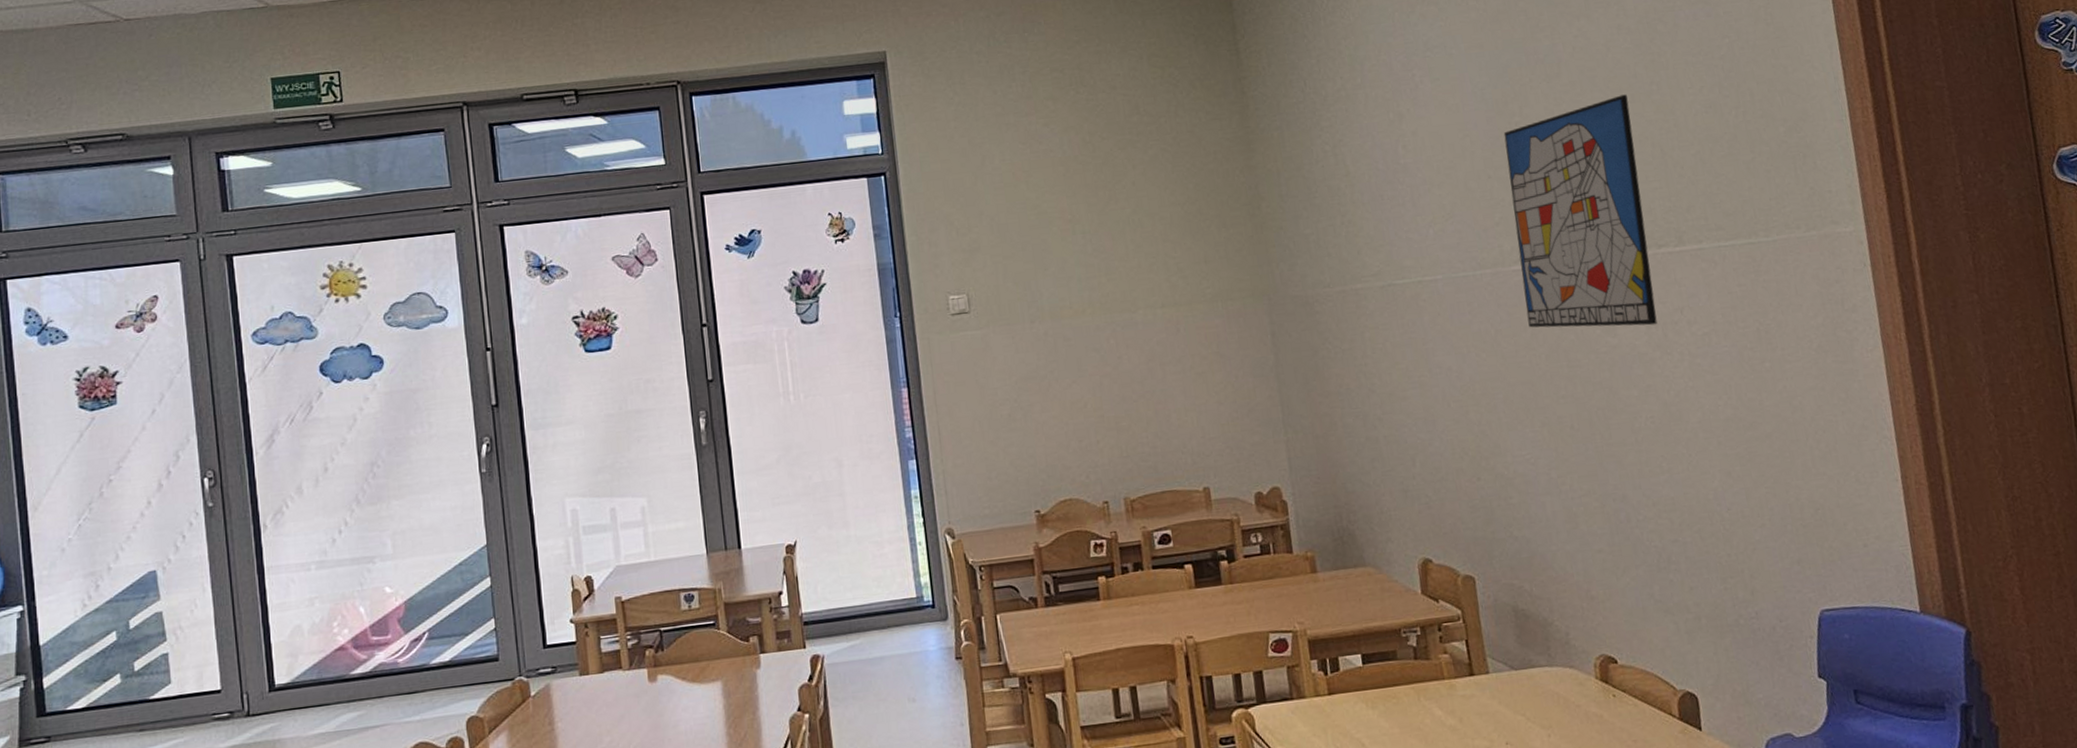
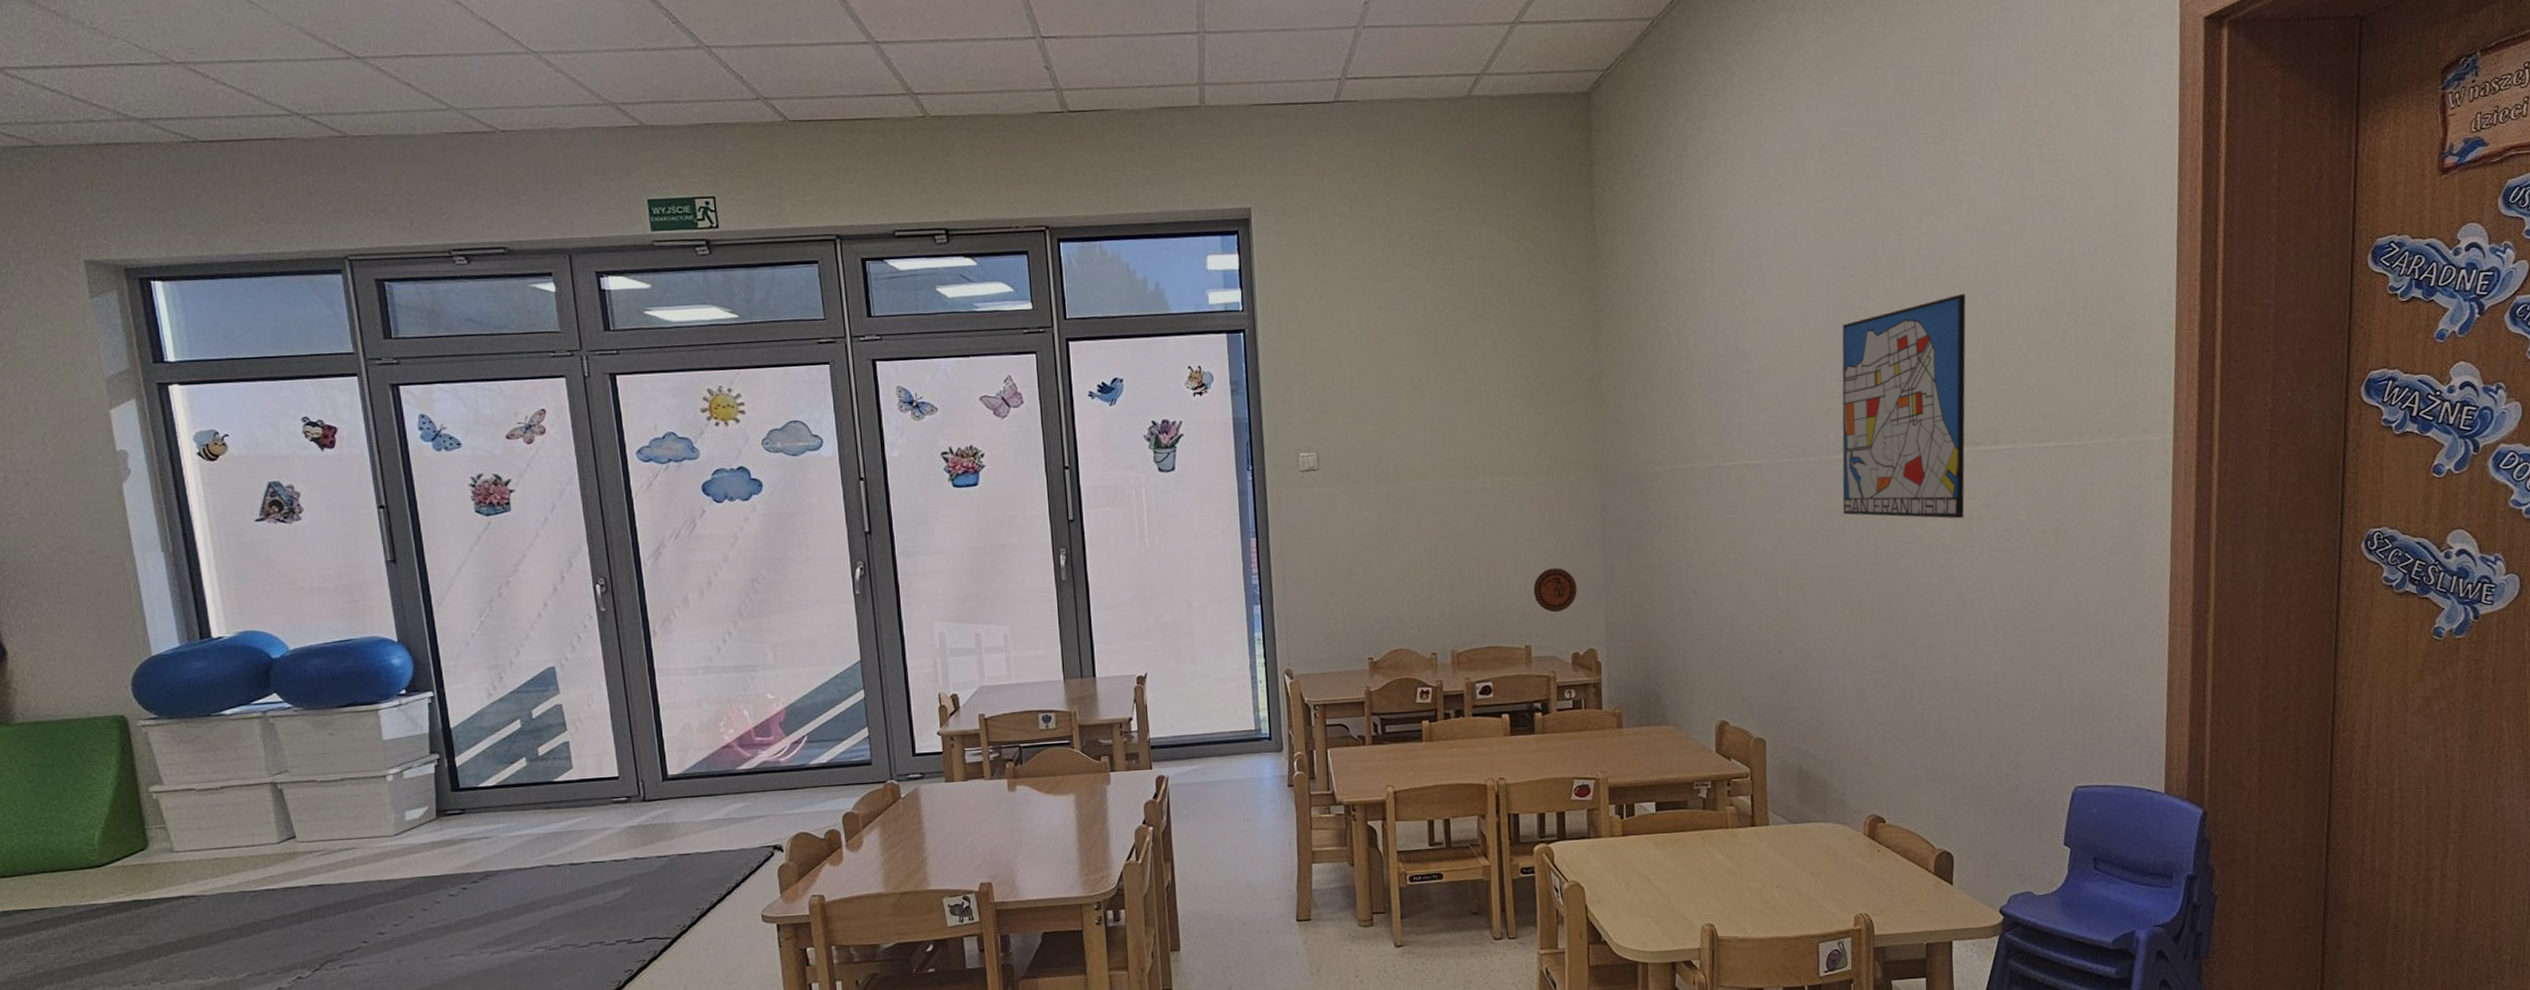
decorative plate: none [1206,401,1255,450] -> present [1533,568,1577,613]

